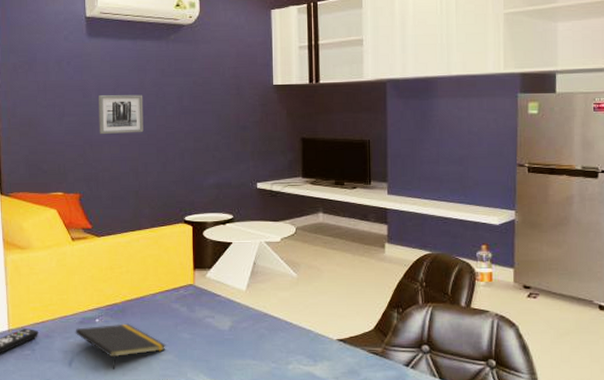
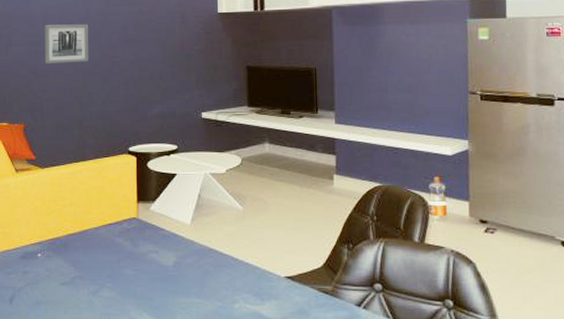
notepad: present [75,323,166,369] -> none [16,258,109,307]

